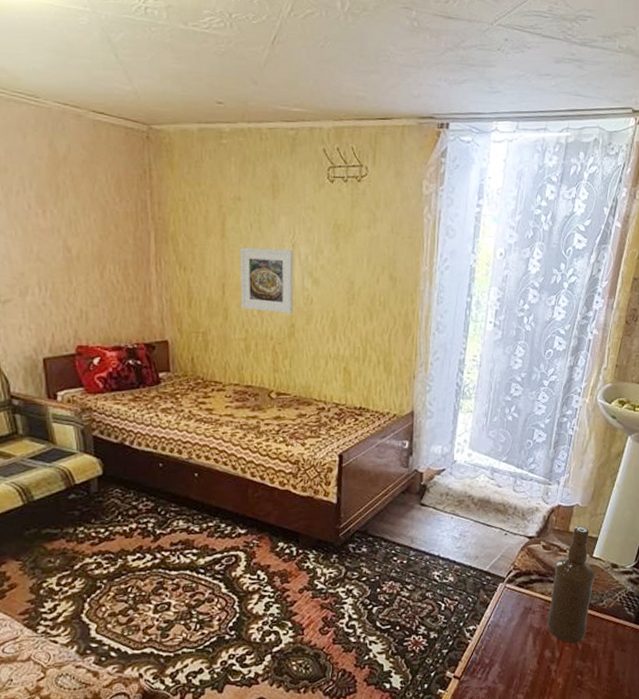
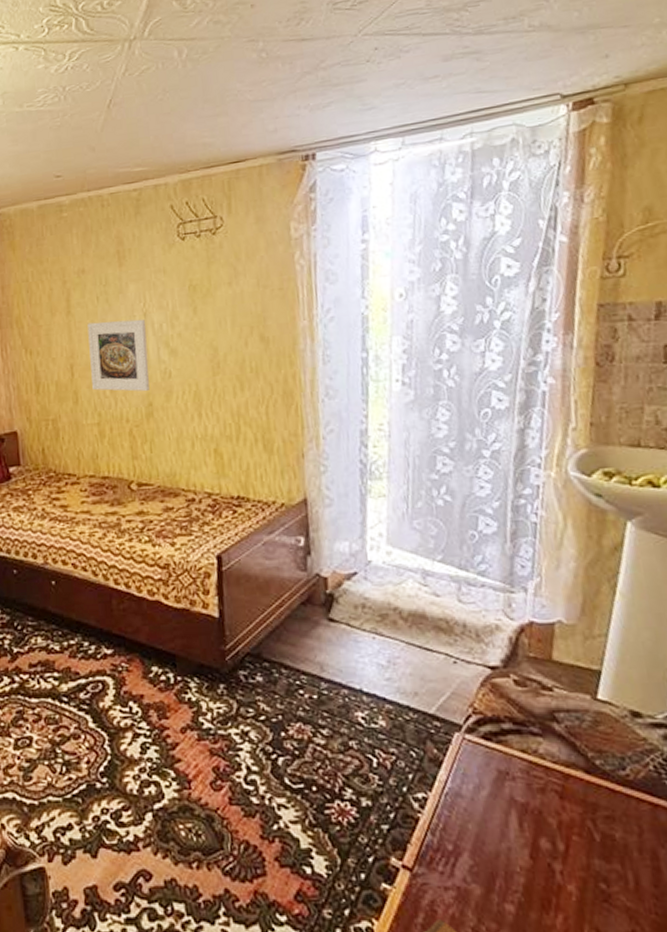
bottle: present [547,525,595,643] -> none [536,651,606,831]

